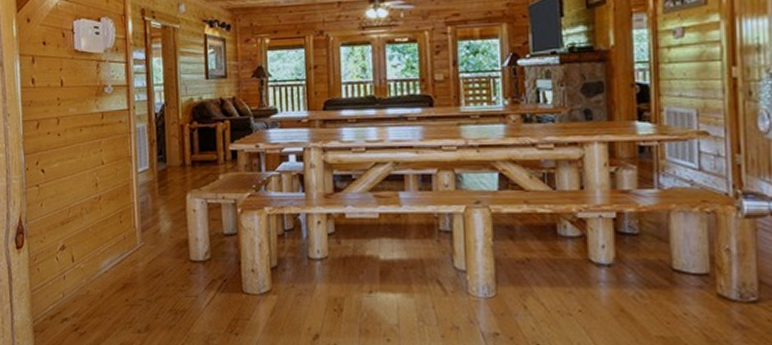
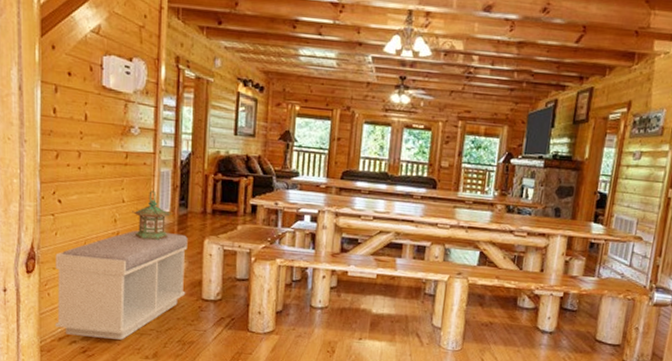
bench: none [42,191,173,313] -> present [54,230,188,340]
lantern: none [112,148,152,202] -> present [132,190,173,240]

